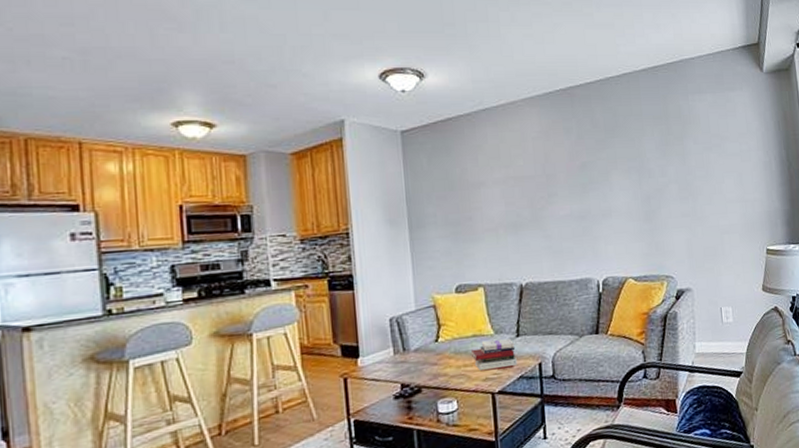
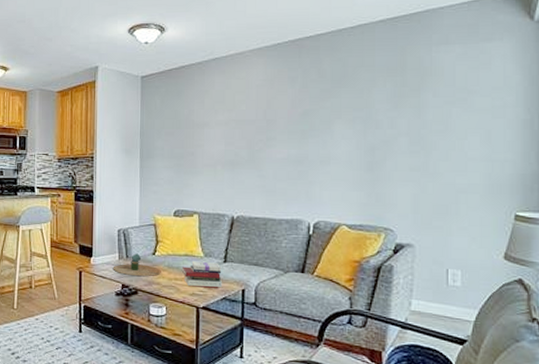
decorative tray: none [387,343,448,372] -> present [113,253,161,277]

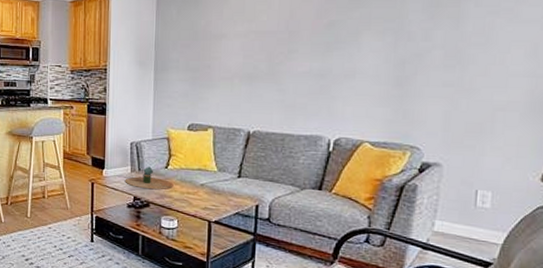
books: present [181,261,222,289] -> none [194,175,236,204]

